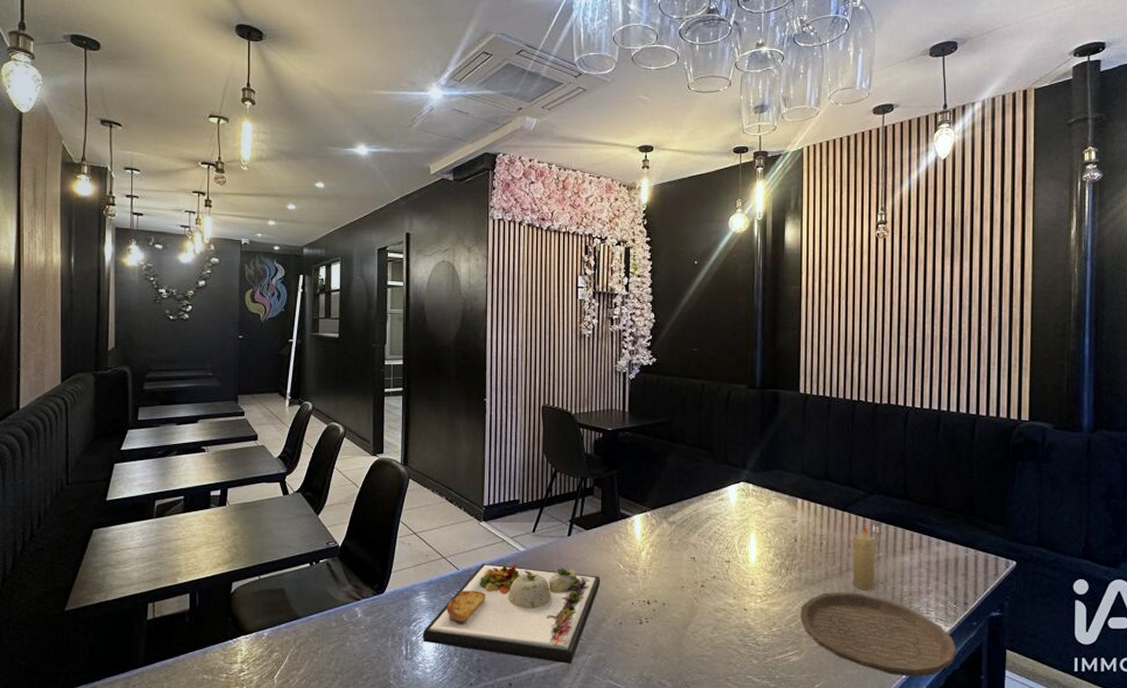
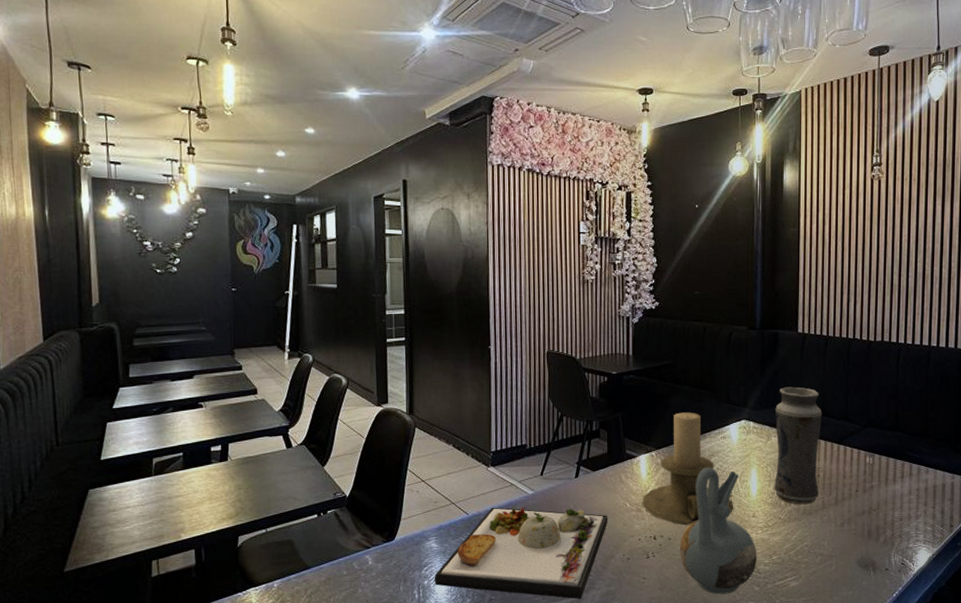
candle holder: none [636,472,731,591] -> present [642,412,733,526]
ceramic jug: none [674,530,756,666] -> present [679,467,757,594]
vase: none [774,449,826,574] -> present [774,387,823,505]
plate: present [800,591,957,678] -> none [799,520,943,596]
candle: present [852,524,876,590] -> none [847,456,870,518]

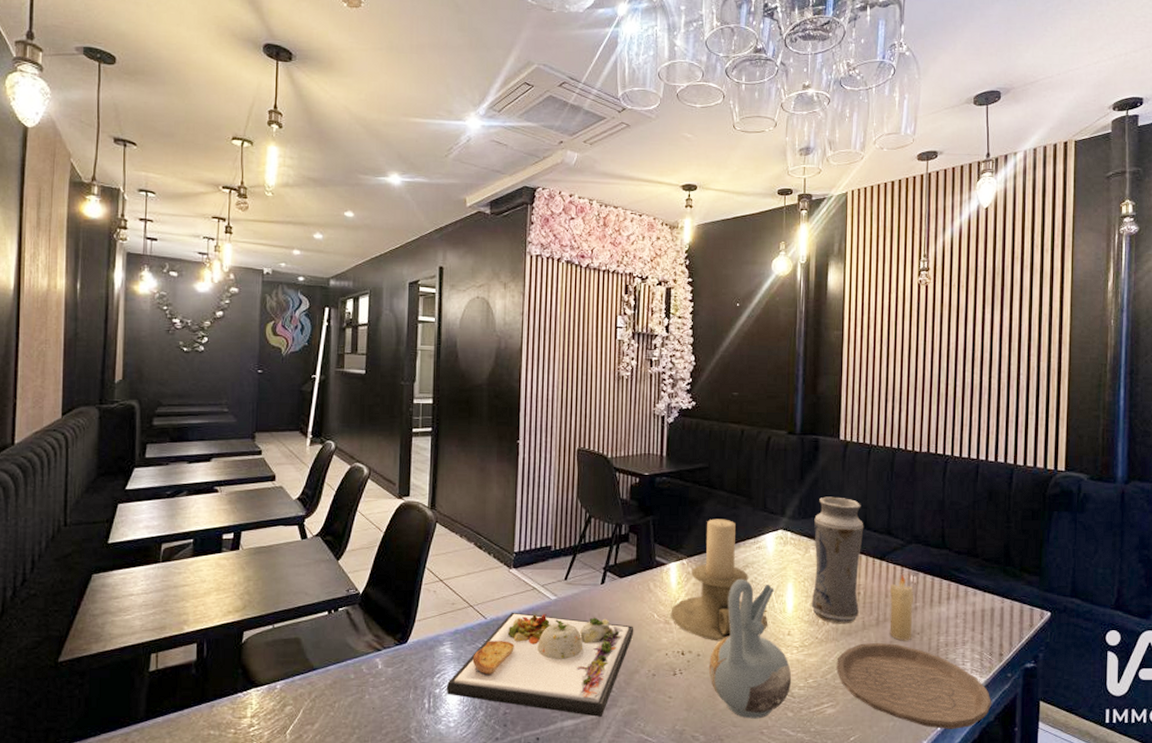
plate: none [799,520,943,596] -> present [836,642,992,730]
candle: none [847,456,870,518] -> present [889,574,914,641]

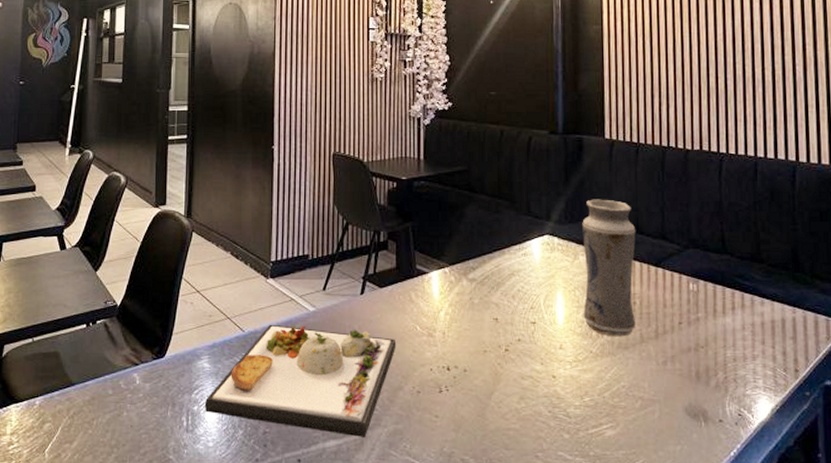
candle holder: present [670,519,767,642] -> none [434,224,537,356]
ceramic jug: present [708,579,792,719] -> none [476,288,566,441]
plate: present [836,642,992,730] -> none [614,357,790,456]
candle: present [889,574,914,641] -> none [667,282,696,355]

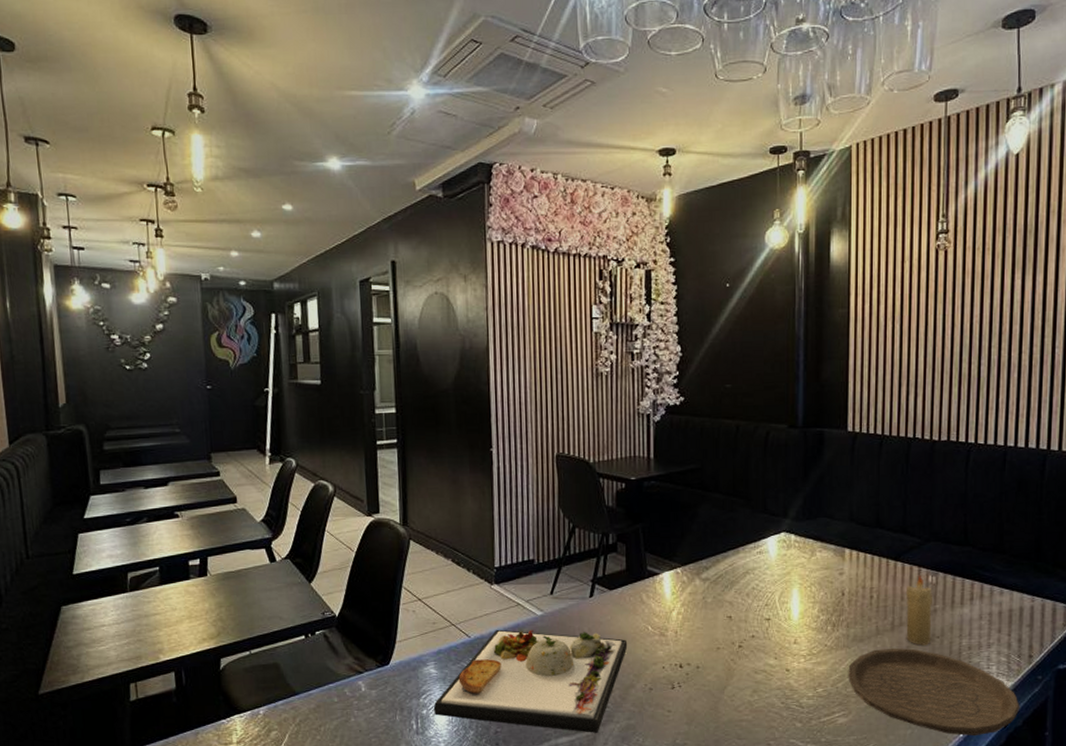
vase: present [582,199,636,337] -> none [819,494,876,630]
plate: none [614,357,790,456] -> present [848,648,1020,736]
candle: none [667,282,696,355] -> present [905,575,932,646]

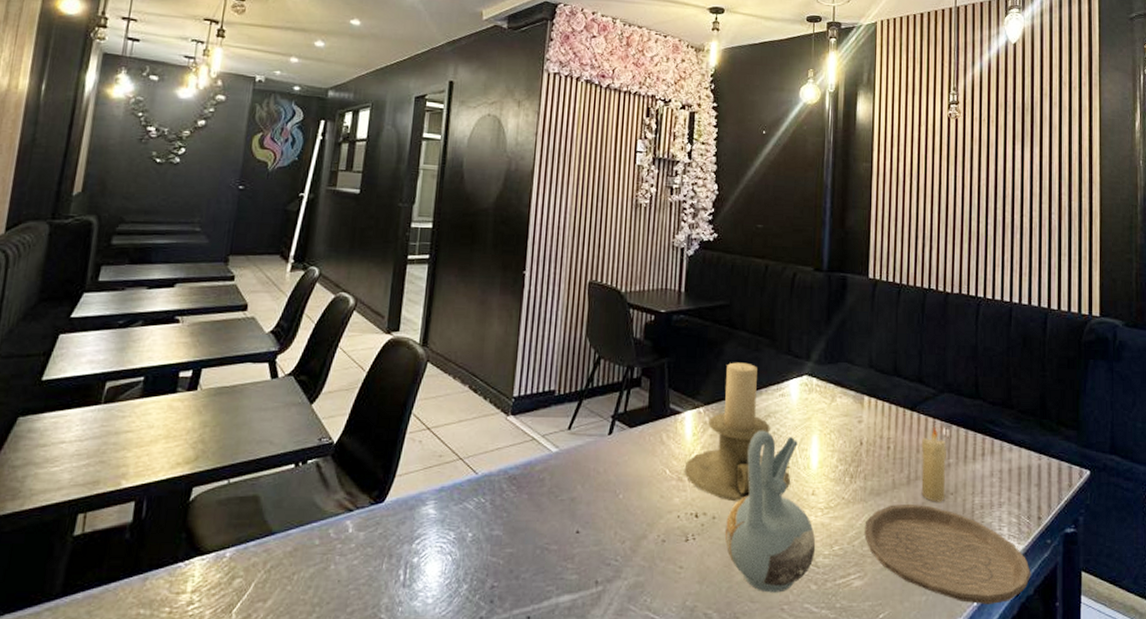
dinner plate: present [433,629,628,733] -> none [425,466,644,591]
candle holder: none [666,523,771,653] -> present [684,362,790,502]
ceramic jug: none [709,586,800,731] -> present [724,430,816,593]

